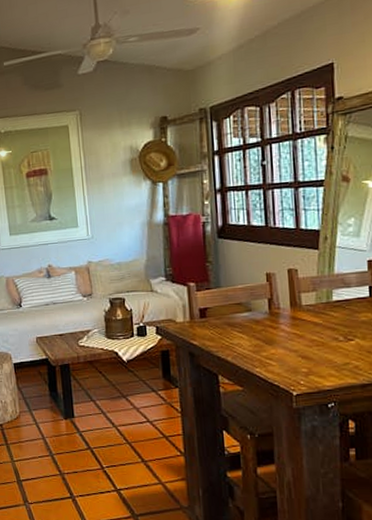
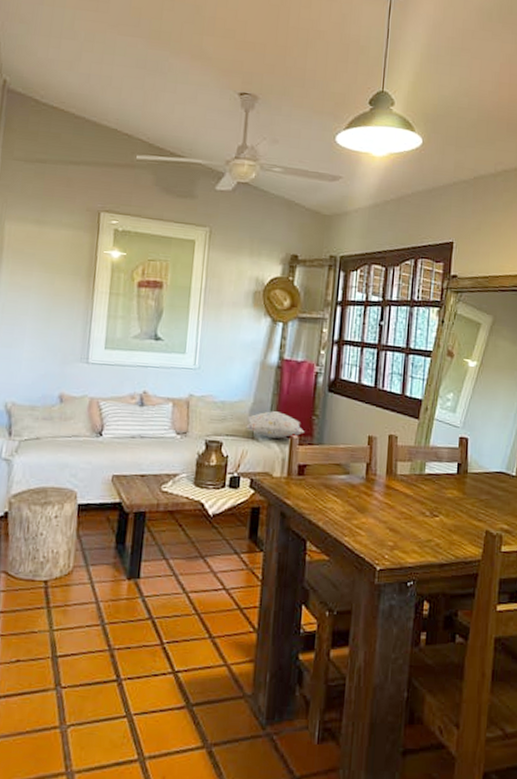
decorative pillow: none [143,264,201,289] -> present [246,411,305,438]

